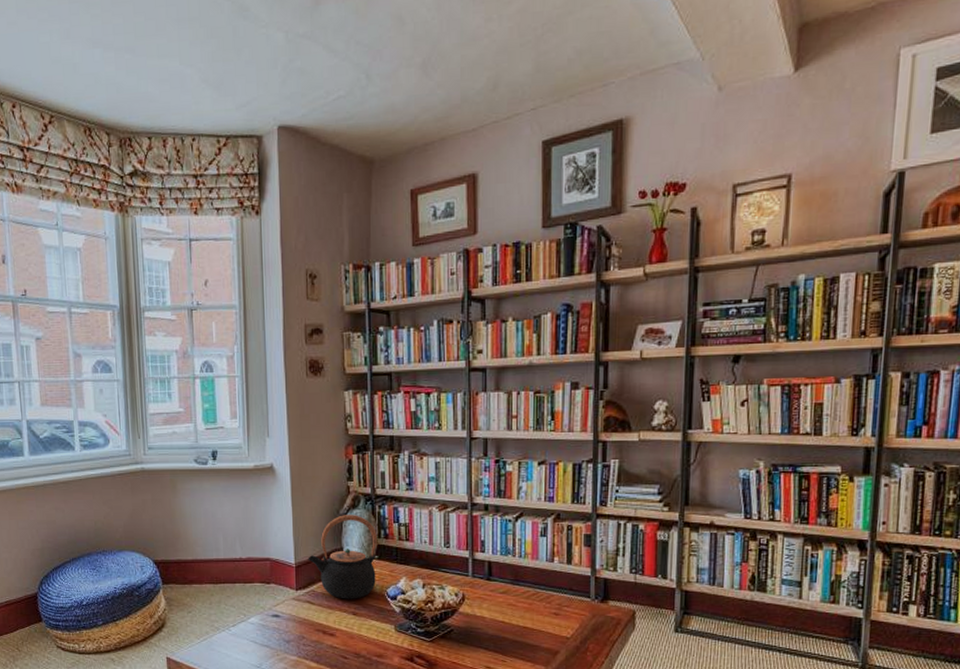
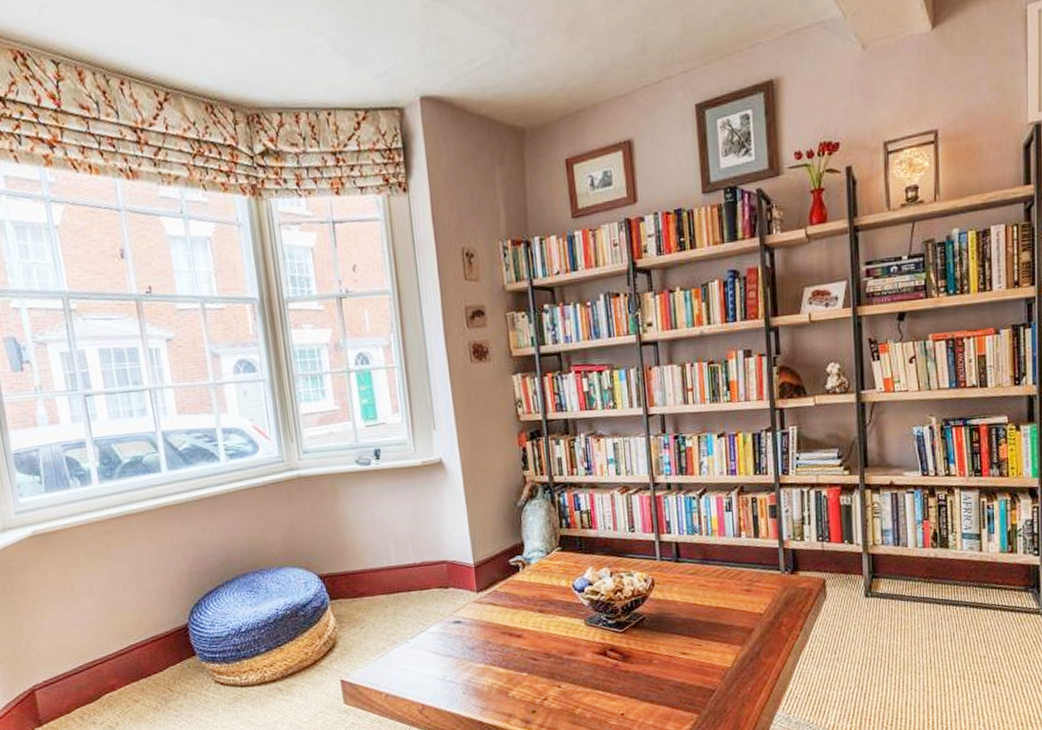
teapot: present [308,515,377,599] -> none [487,505,561,597]

